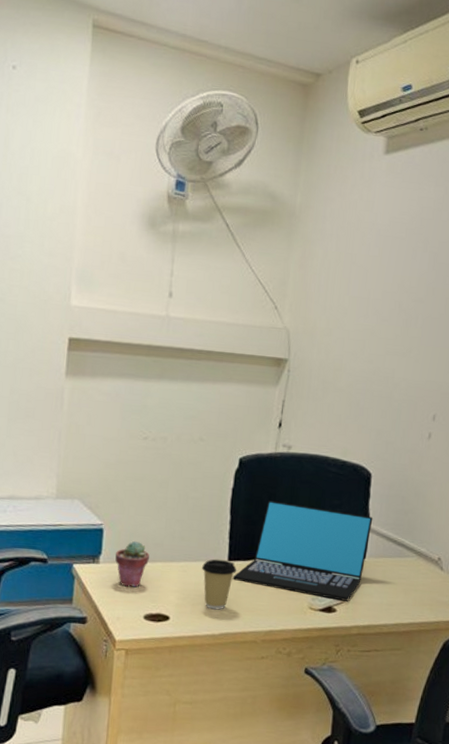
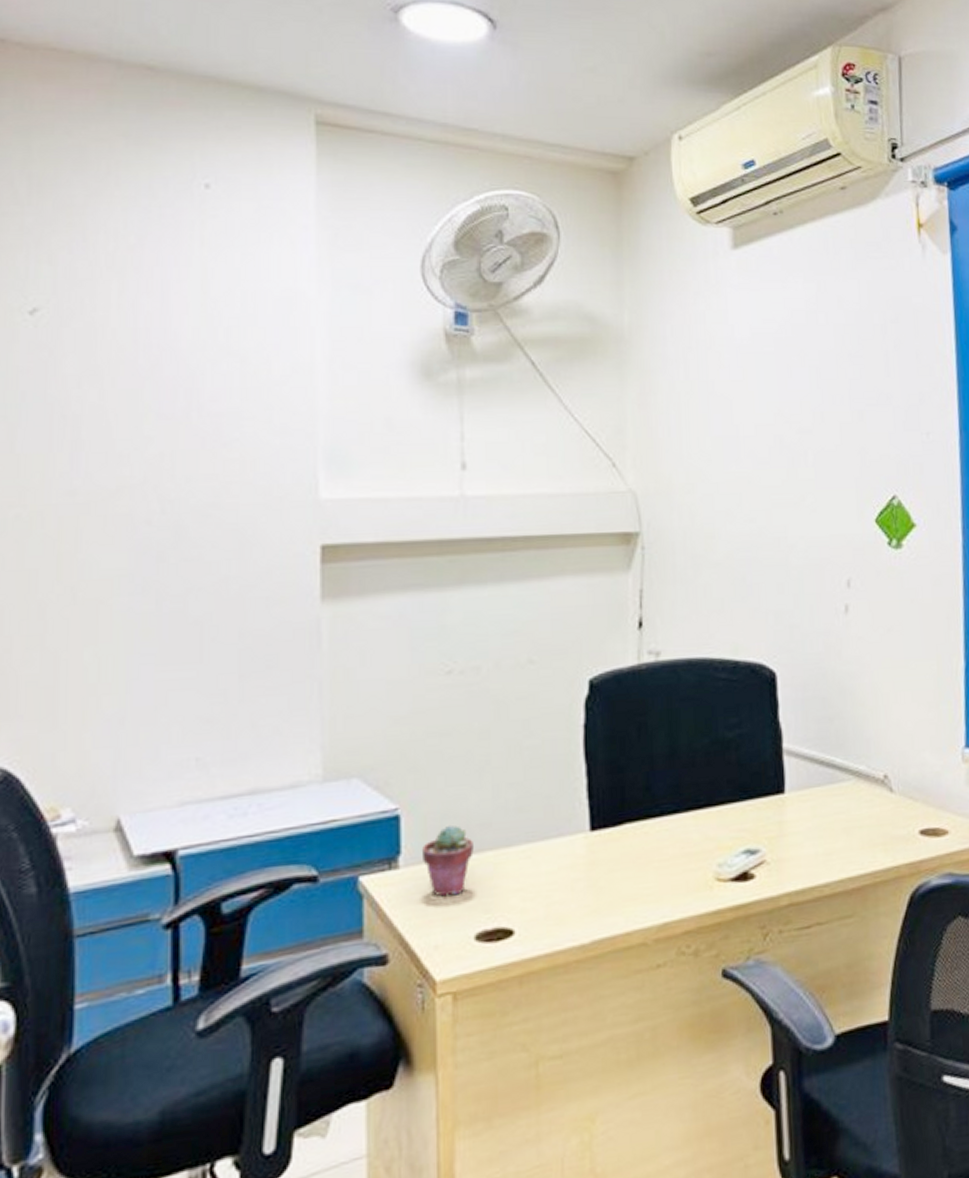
coffee cup: present [201,559,236,610] -> none [552,830,604,908]
laptop: present [232,500,373,601] -> none [600,732,788,860]

